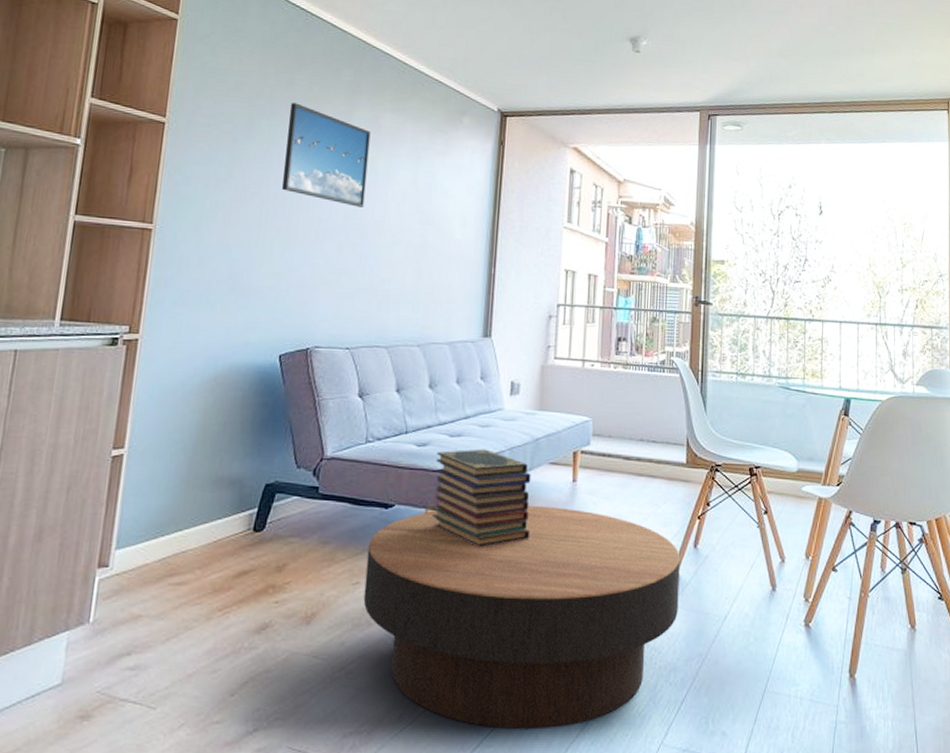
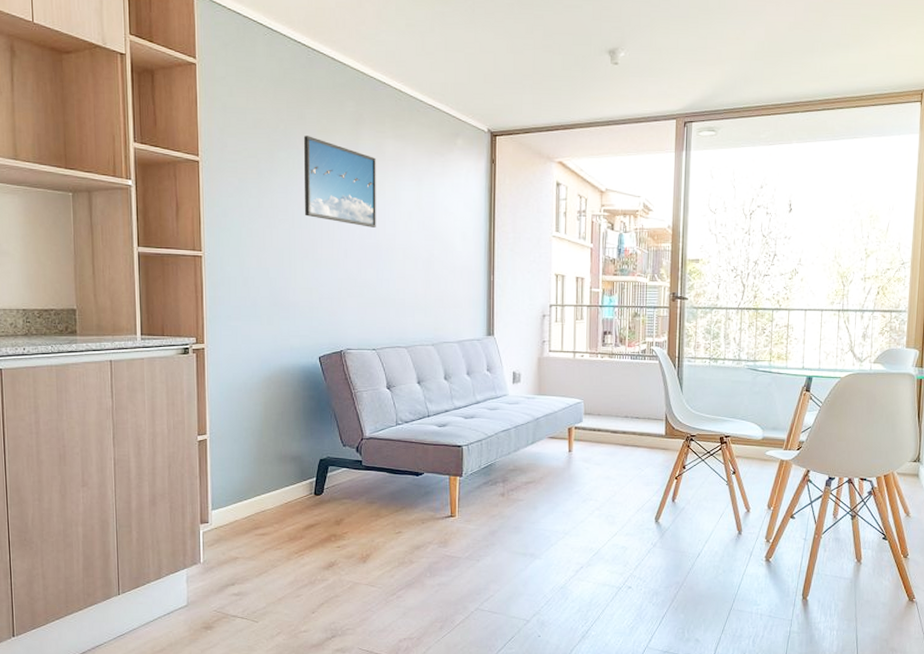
coffee table: present [363,505,680,729] -> none [405,471,661,636]
book stack: present [432,449,531,548] -> none [454,427,535,505]

